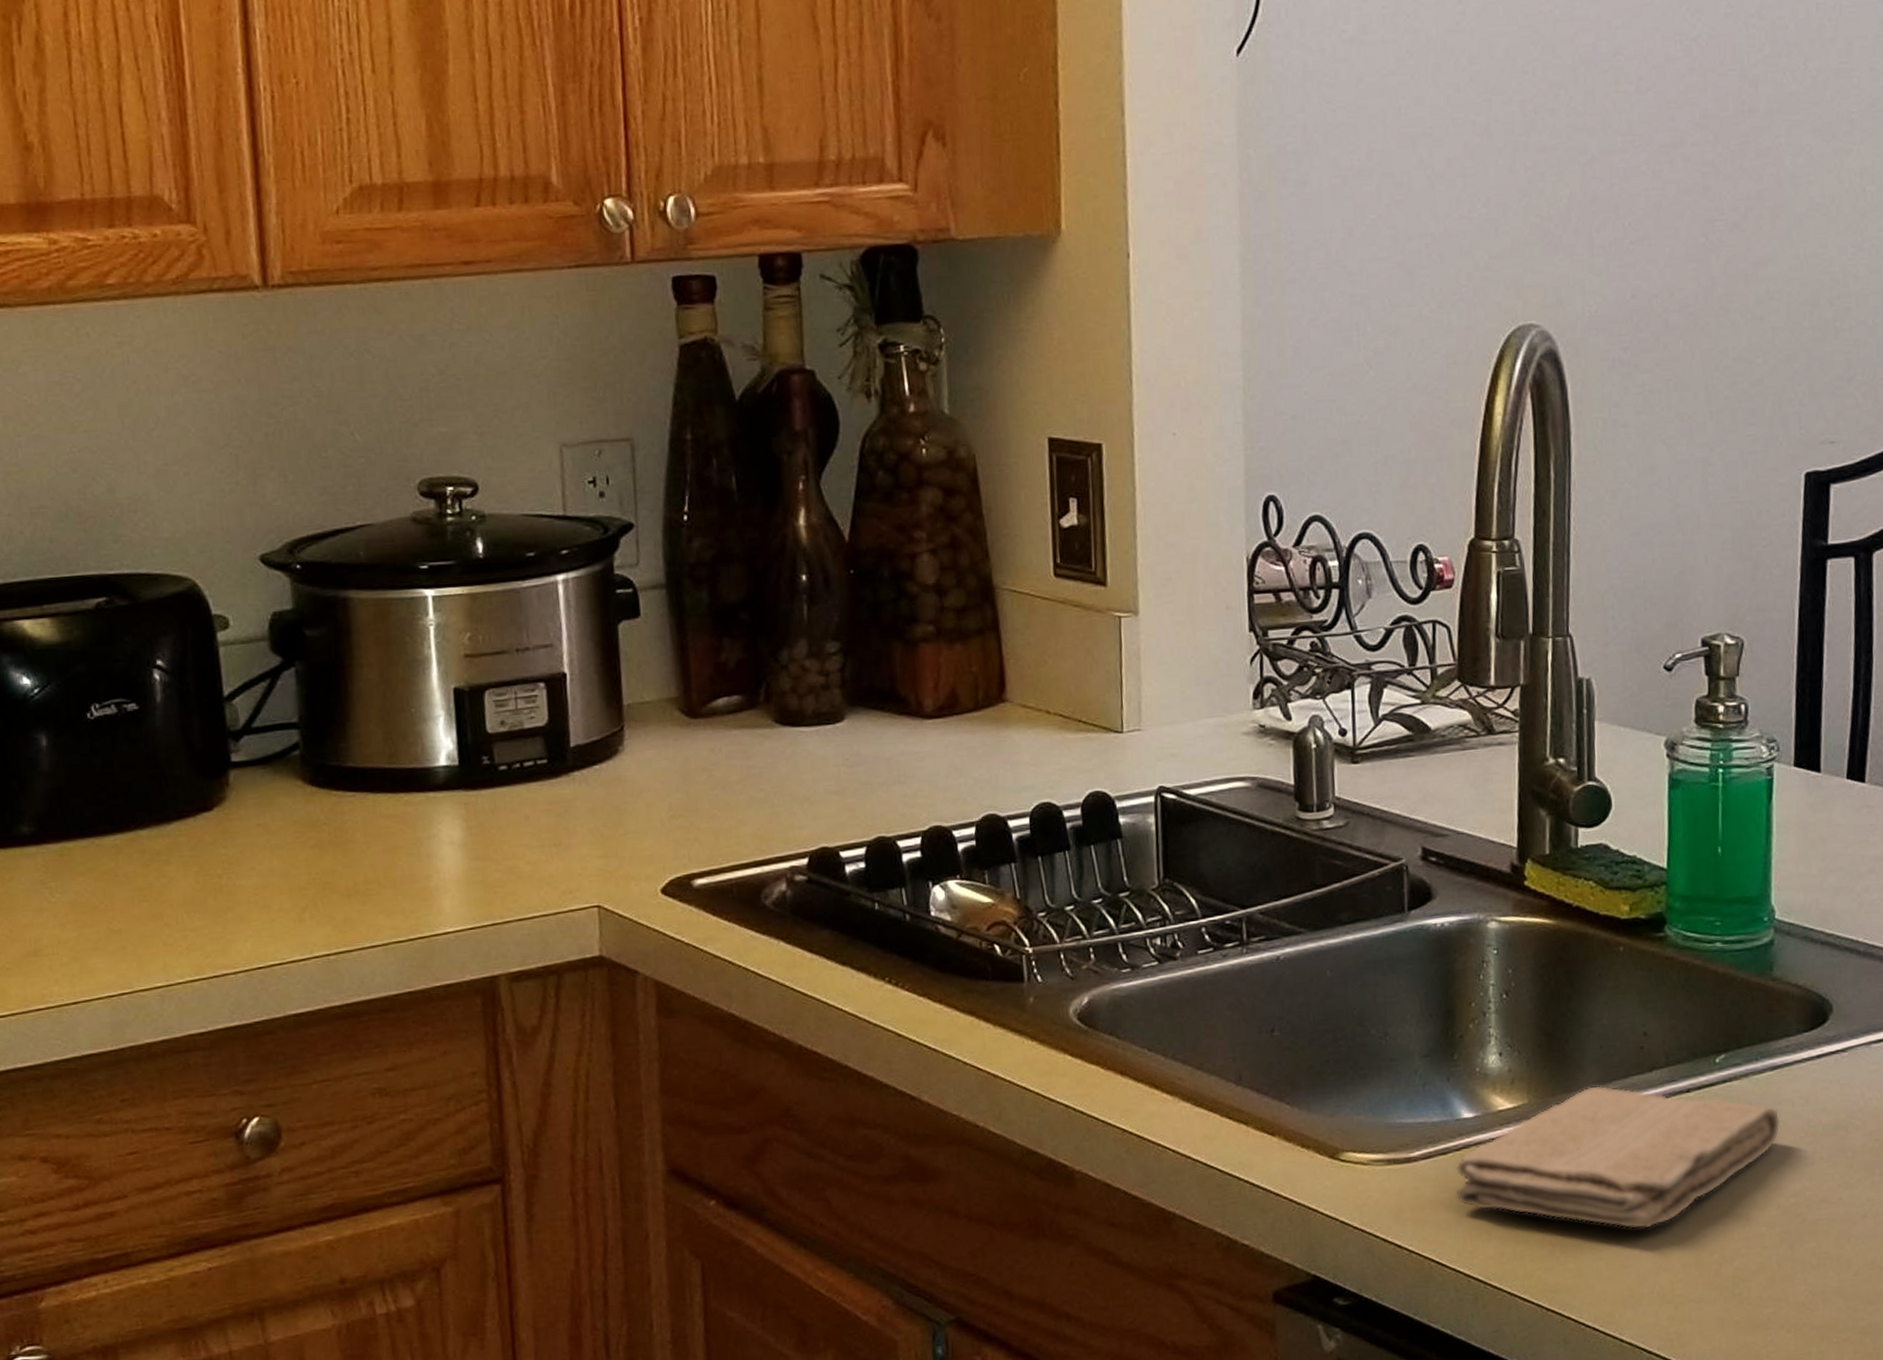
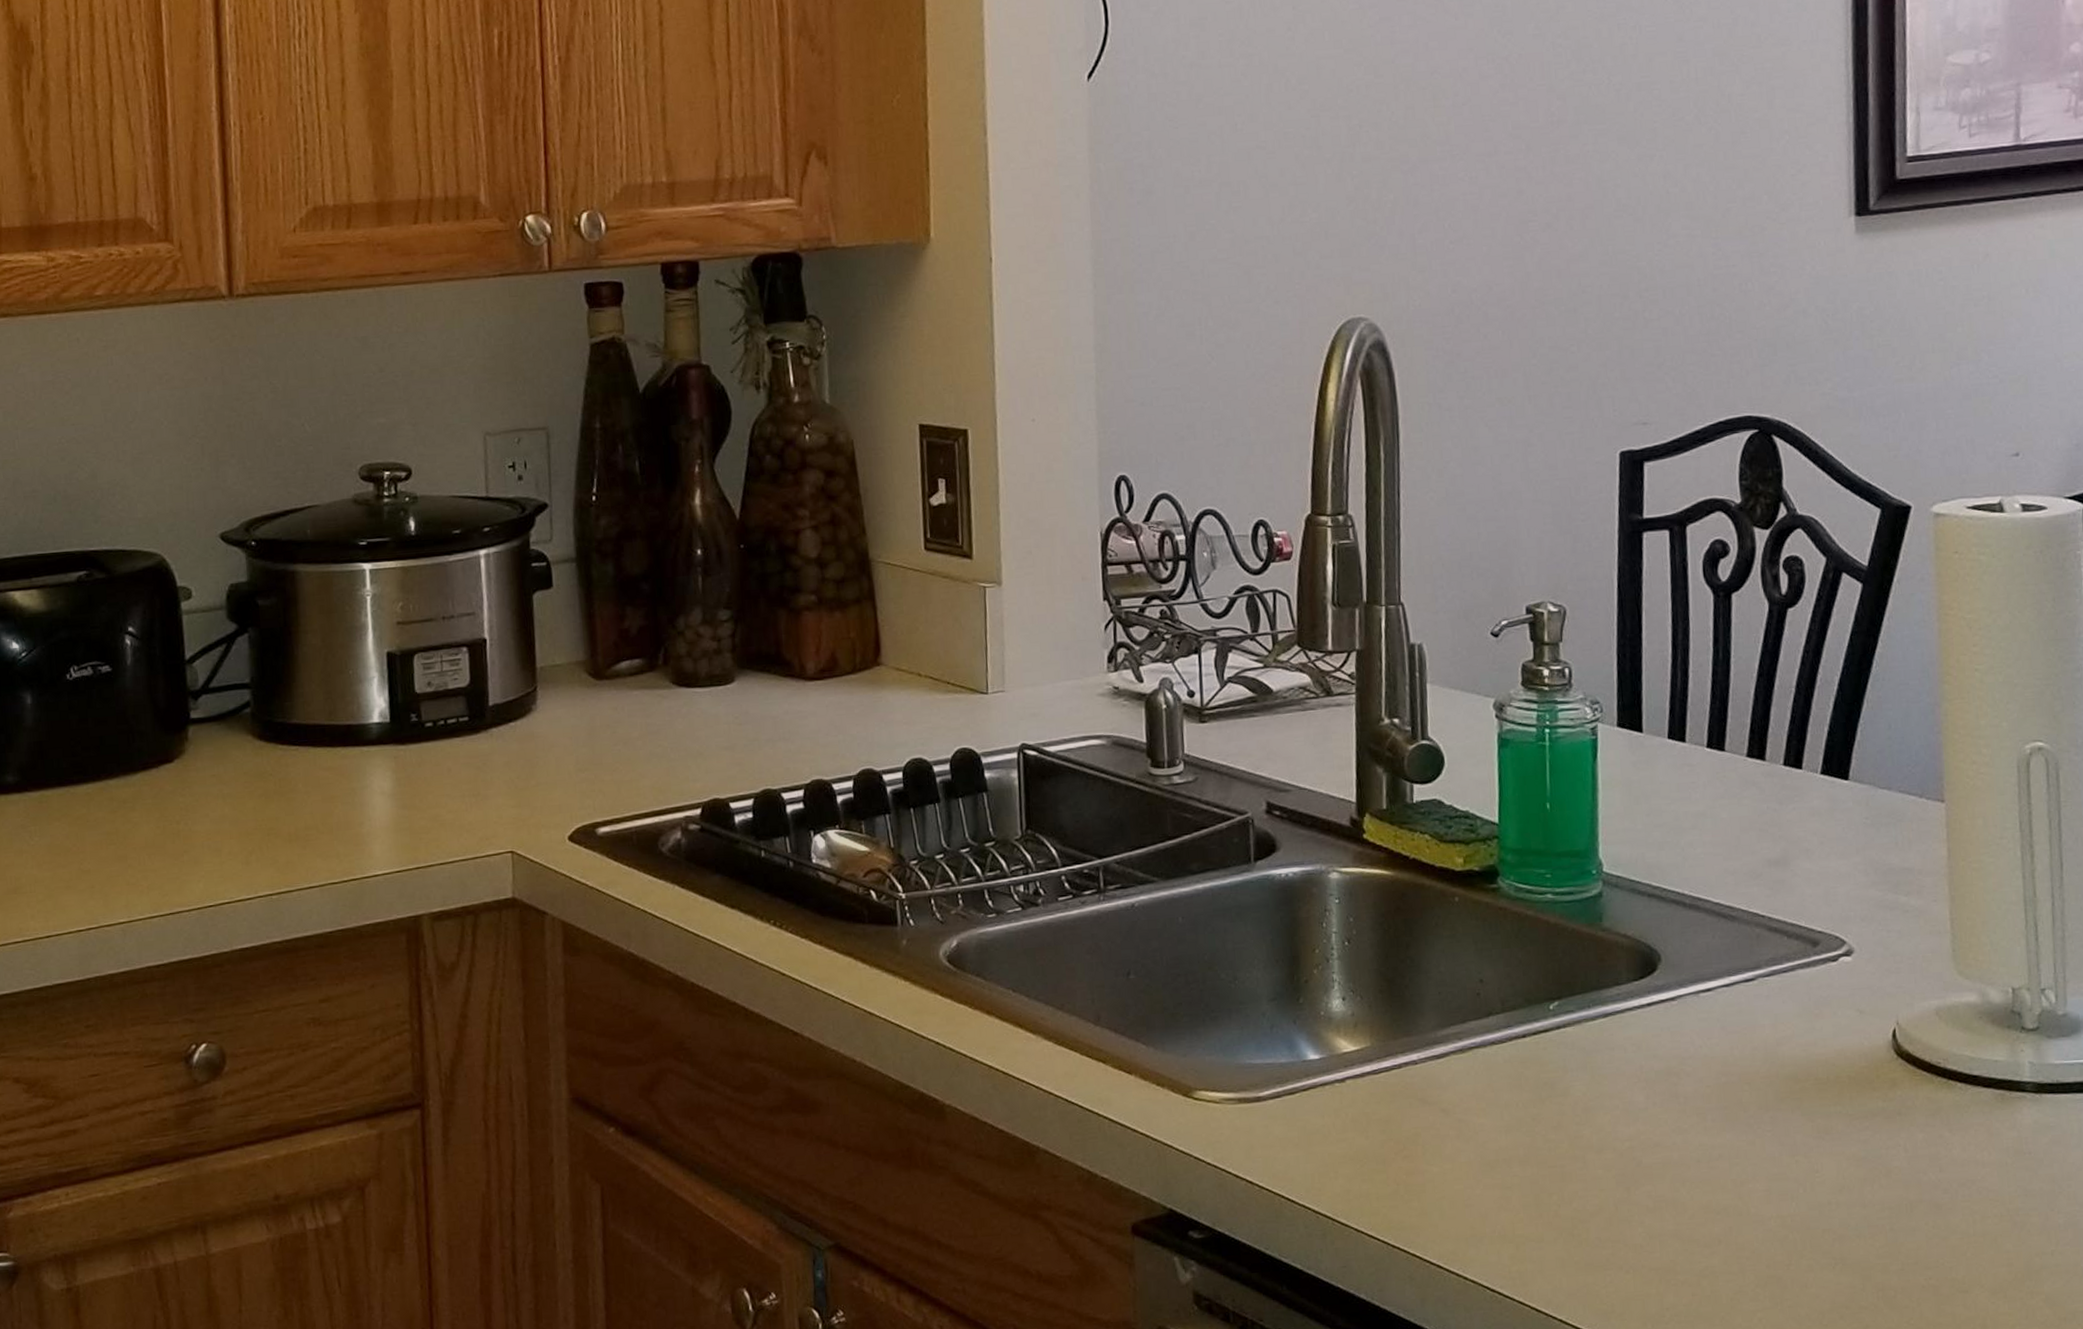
washcloth: present [1455,1085,1781,1230] -> none [1302,1029,1614,1170]

